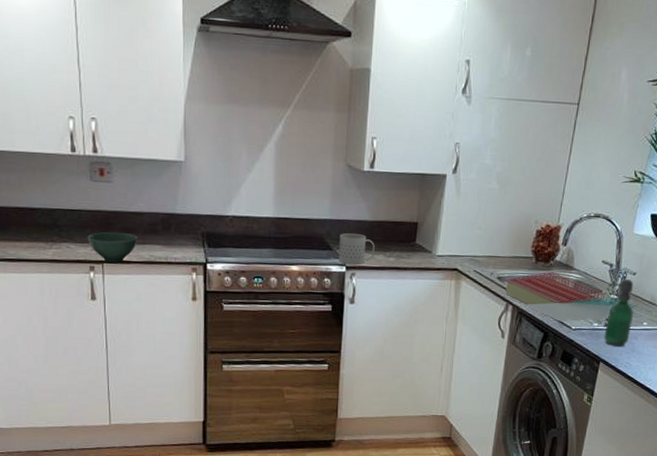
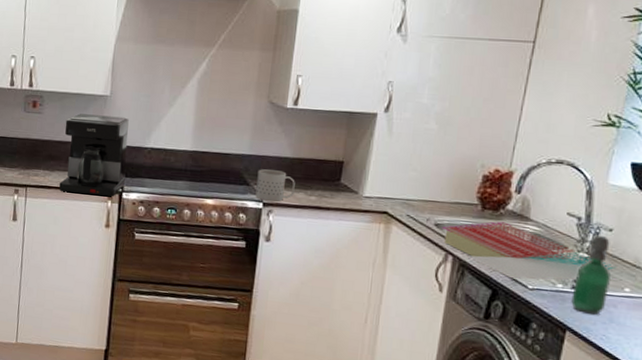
bowl: present [87,231,138,263] -> none [15,158,61,188]
coffee maker: none [138,181,208,269] -> present [59,113,129,197]

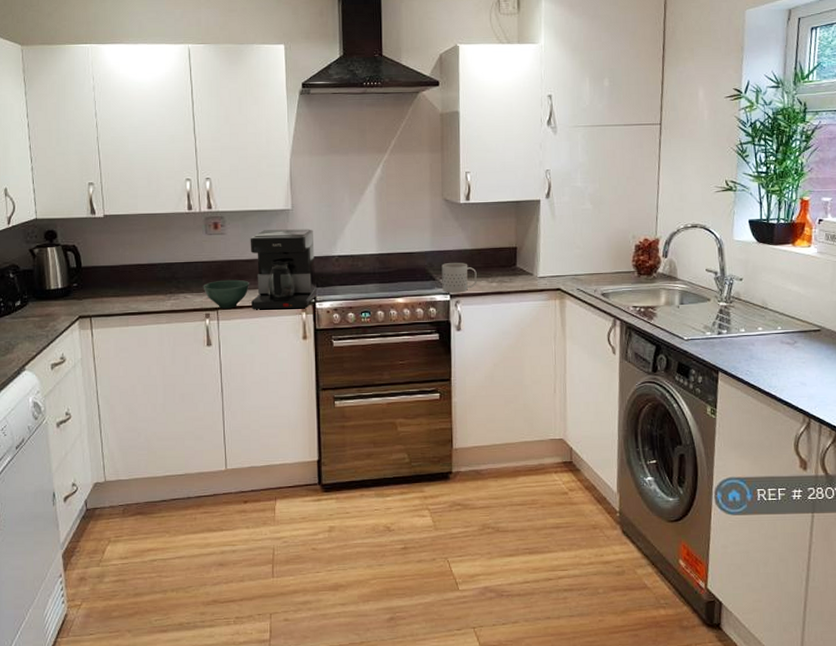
bowl: none [15,158,61,188] -> present [203,279,250,309]
dish rack: present [441,221,621,282] -> none [607,284,754,333]
soap dispenser: present [571,235,612,315] -> none [715,285,747,354]

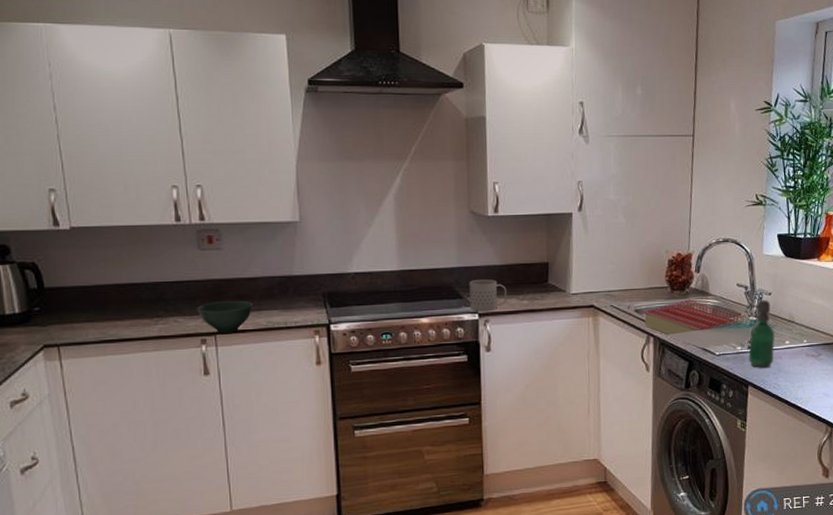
coffee maker: present [250,229,317,310] -> none [251,243,331,334]
dish rack: none [607,284,754,333] -> present [641,300,782,349]
soap dispenser: none [715,285,747,354] -> present [745,299,775,368]

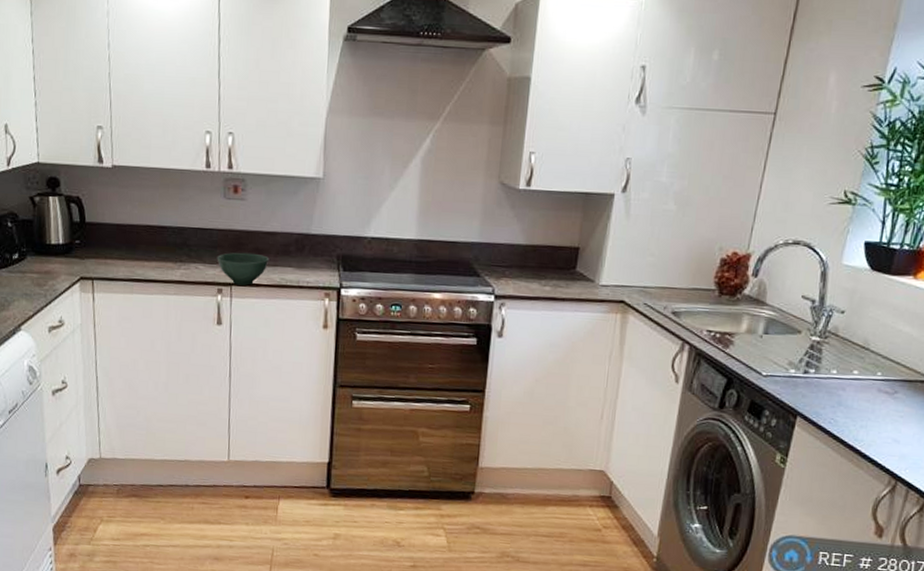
mug: present [469,279,507,312] -> none [486,258,529,295]
dish rack: present [641,300,782,349] -> none [678,307,850,367]
soap dispenser: present [745,299,775,368] -> none [803,317,842,399]

